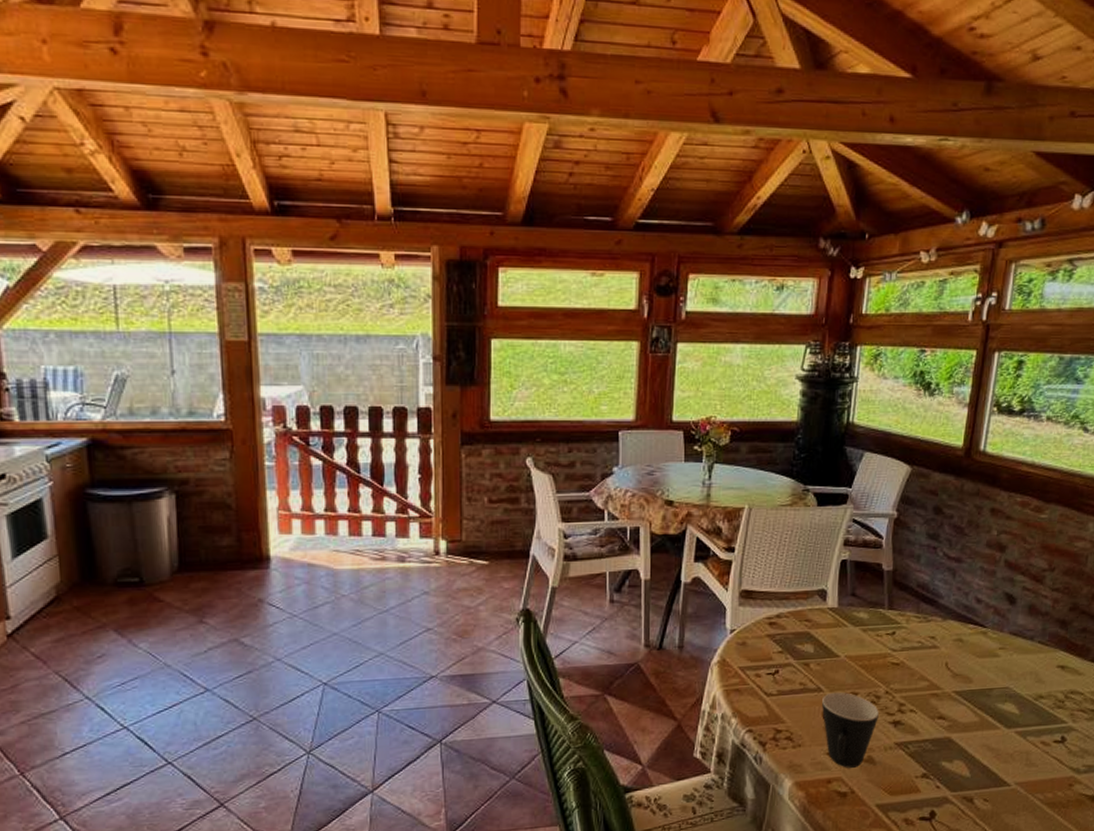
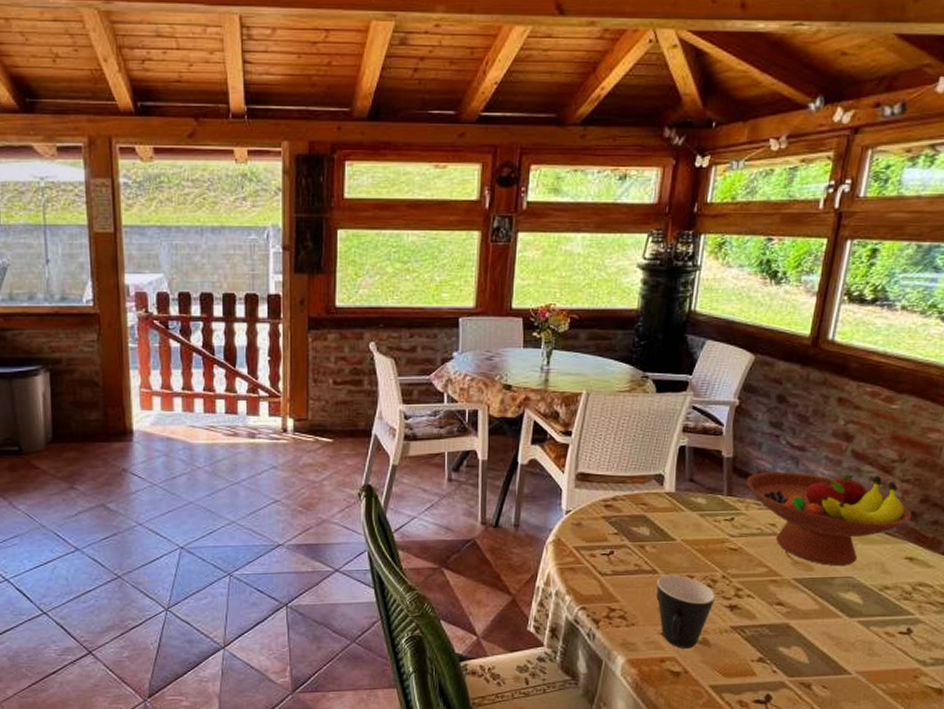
fruit bowl: none [905,583,1063,678] -> present [745,471,912,567]

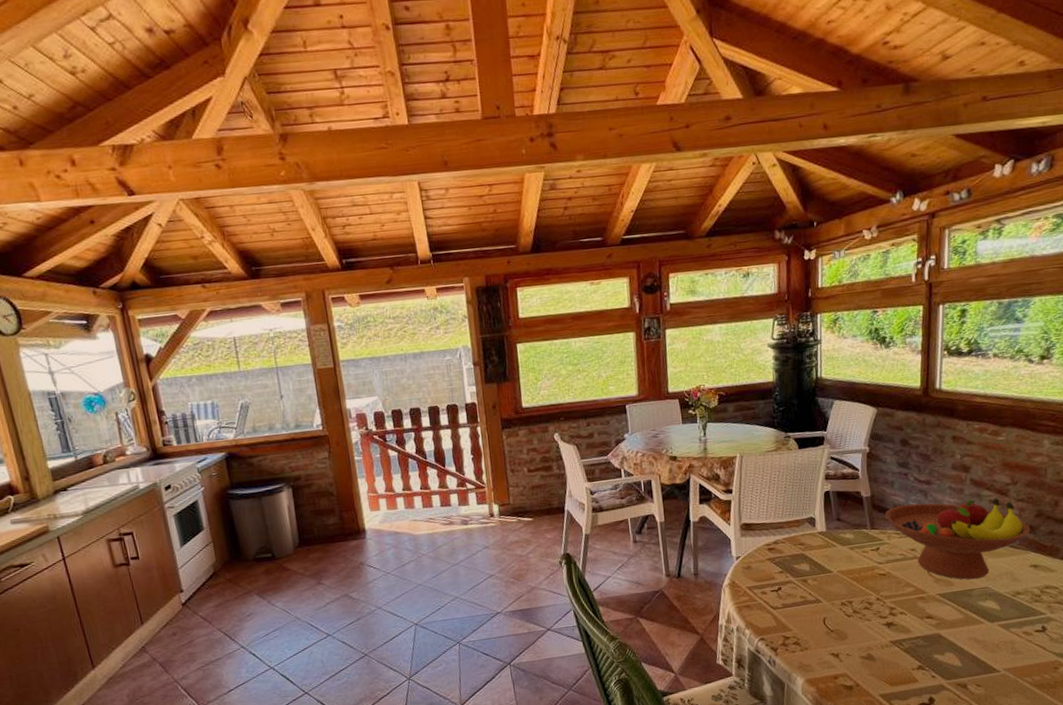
mug: present [657,574,715,649] -> none [822,601,873,665]

